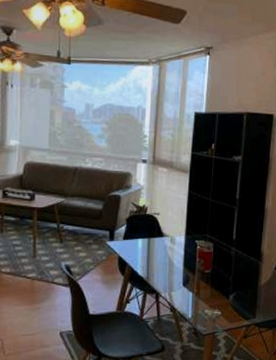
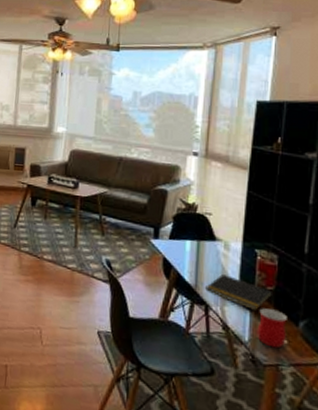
notepad: none [155,265,209,291] -> present [204,274,272,310]
mug: none [198,288,221,320] -> present [257,308,287,349]

